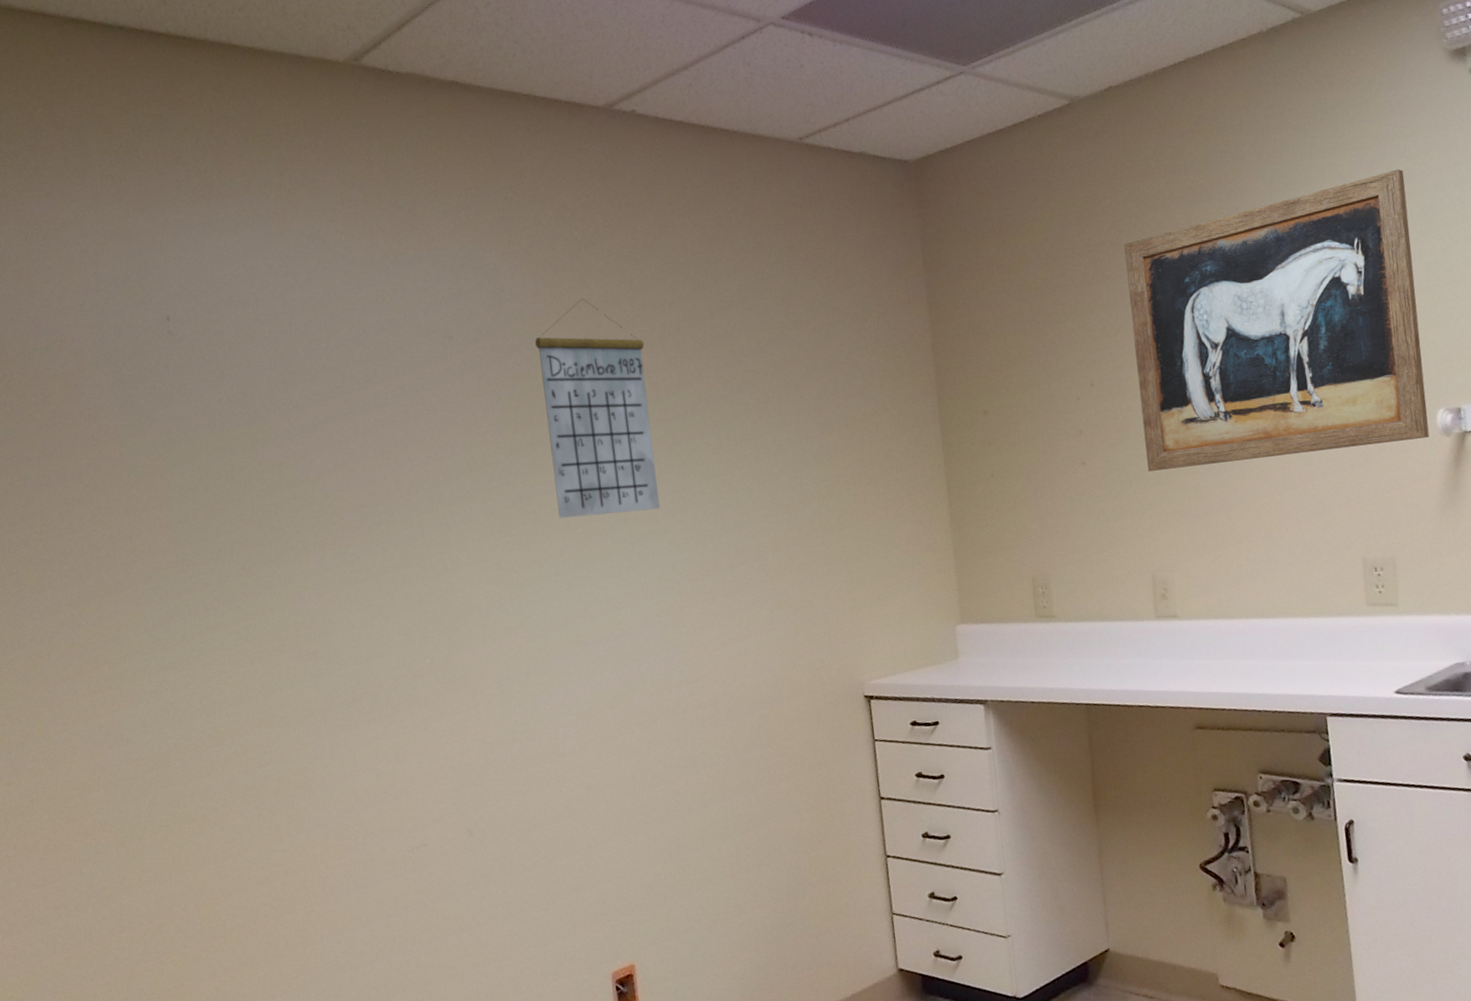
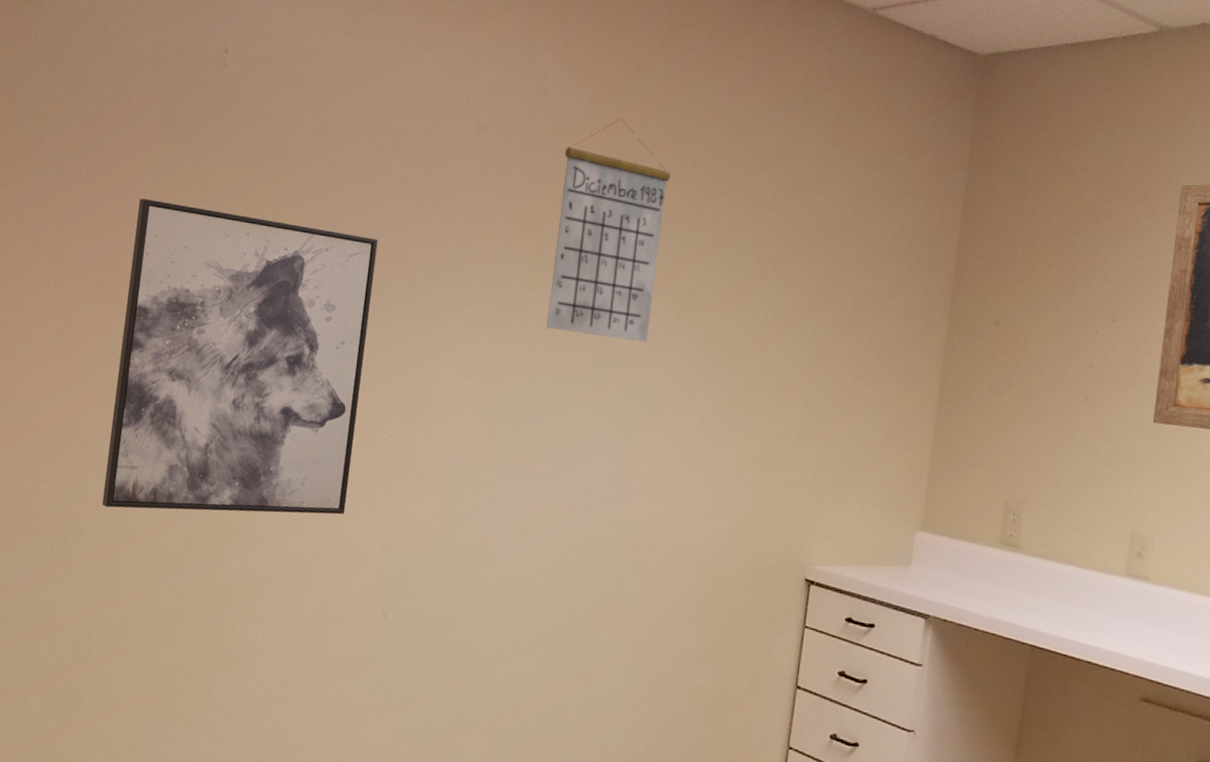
wall art: none [117,471,406,799] -> present [102,198,378,515]

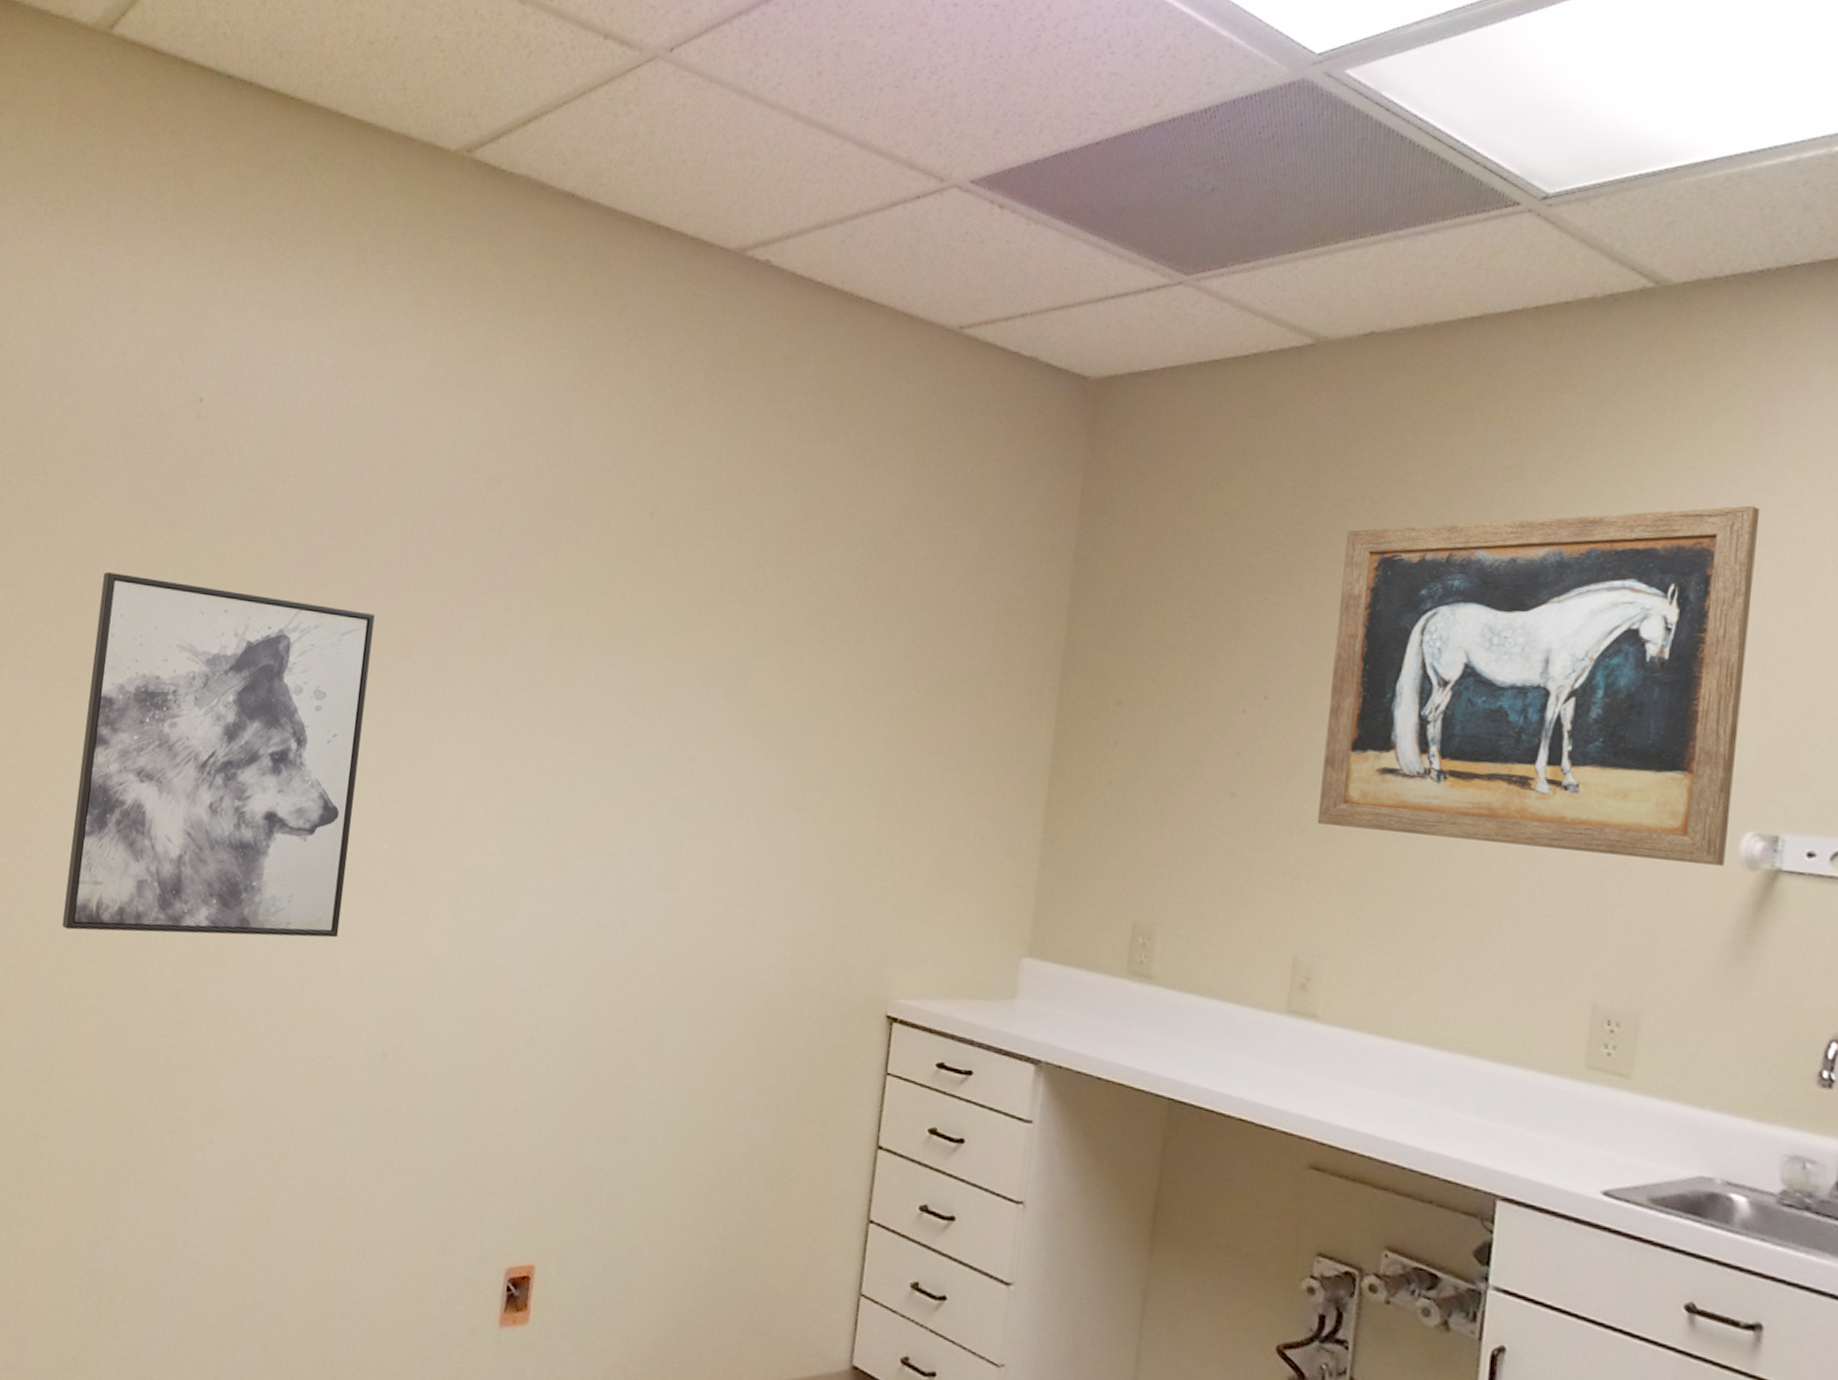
calendar: present [547,119,671,343] -> none [572,467,718,732]

